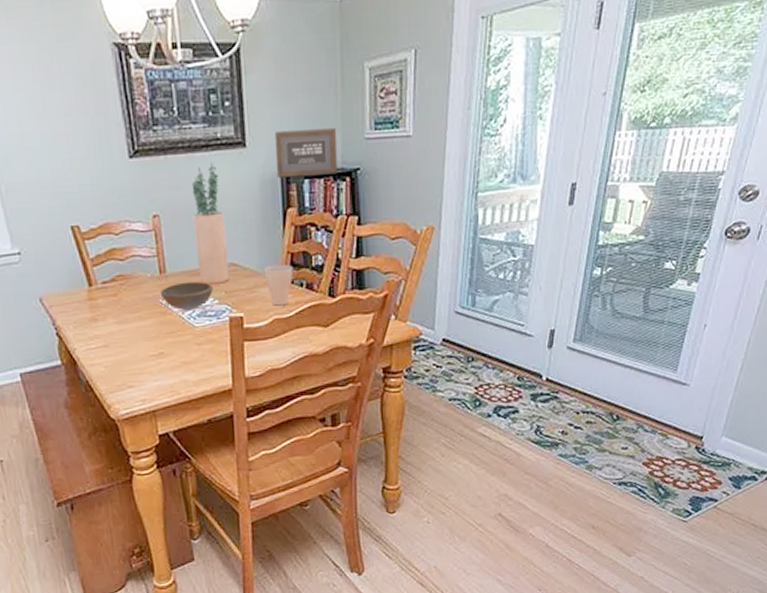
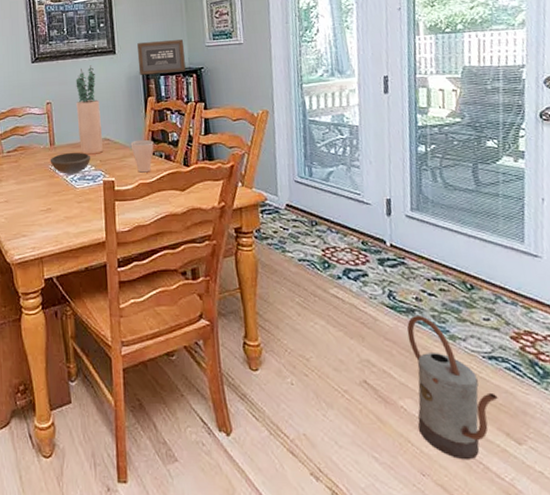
watering can: none [543,448,619,574] -> present [406,314,498,460]

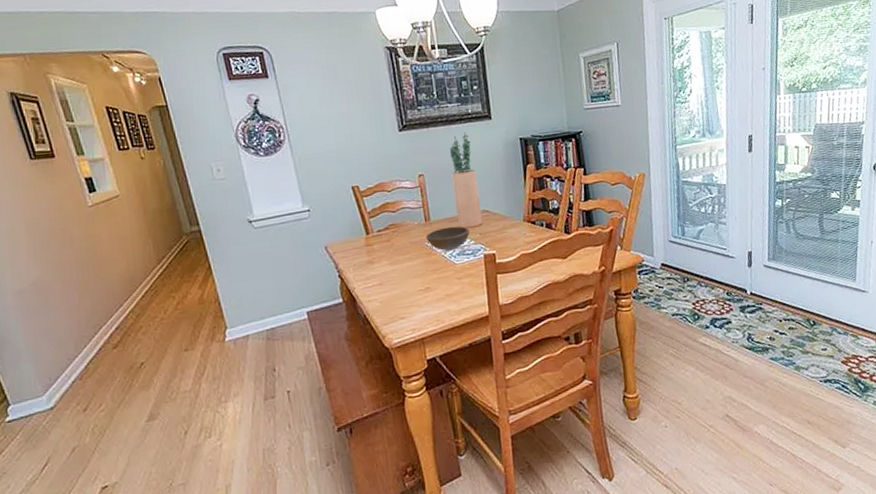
cup: present [130,139,154,173] -> none [510,209,535,243]
picture frame: present [137,39,186,75] -> none [514,102,565,141]
watering can: present [406,314,498,460] -> none [762,352,830,467]

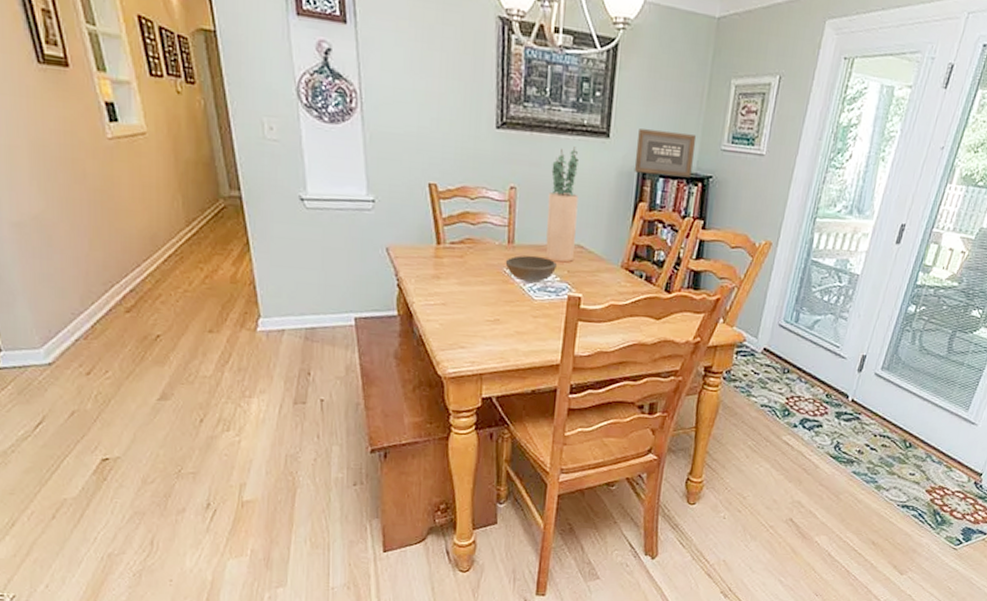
picture frame: none [514,102,565,141] -> present [634,129,695,178]

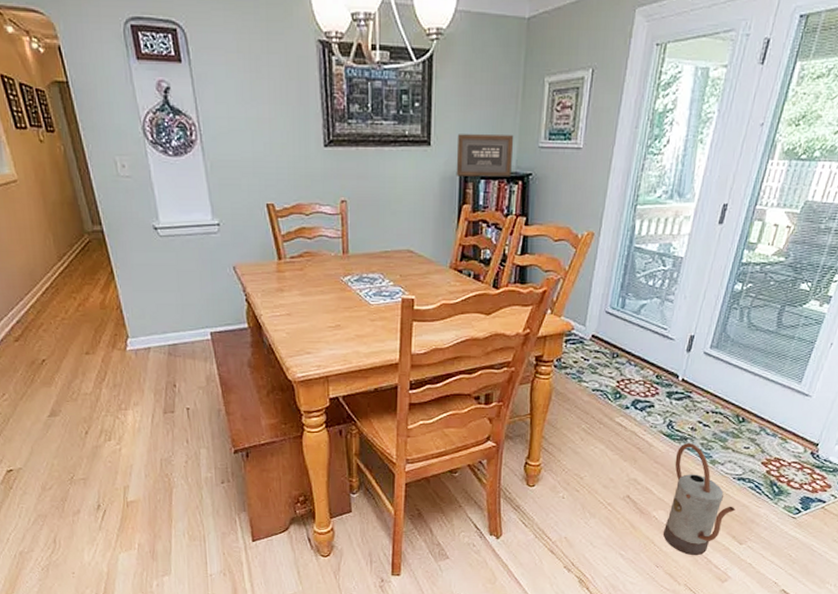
bowl: present [505,255,558,283] -> none [341,264,390,288]
vase: present [545,146,579,263] -> none [377,157,405,268]
watering can: none [824,465,898,585] -> present [663,442,735,556]

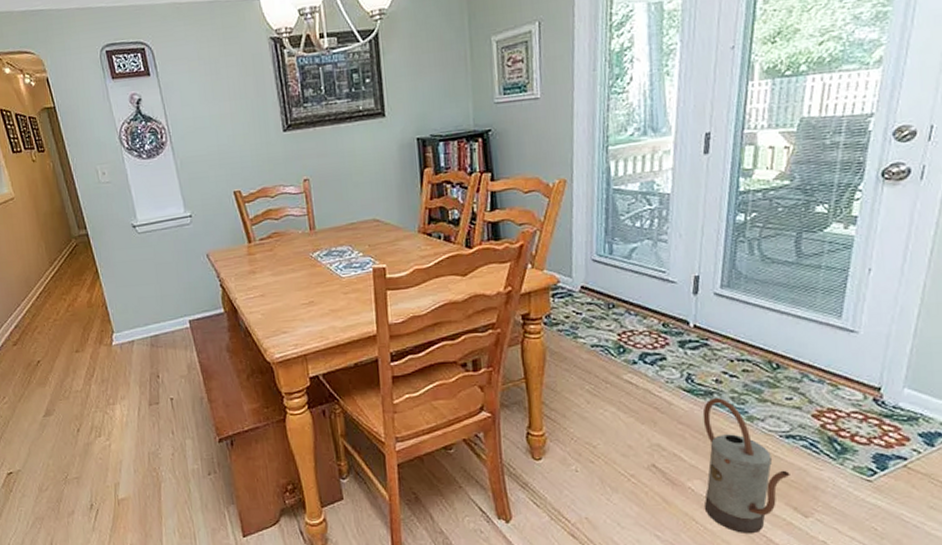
picture frame: present [456,134,513,177] -> none [411,96,470,142]

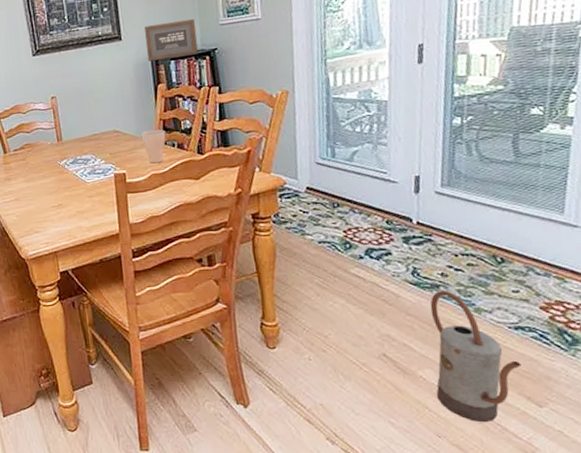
cup: none [404,218,432,257] -> present [141,129,166,164]
picture frame: none [411,96,470,142] -> present [145,19,198,61]

